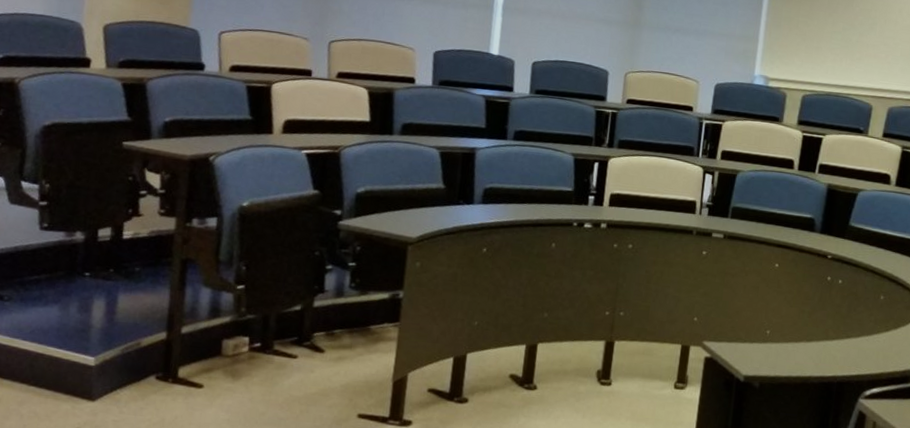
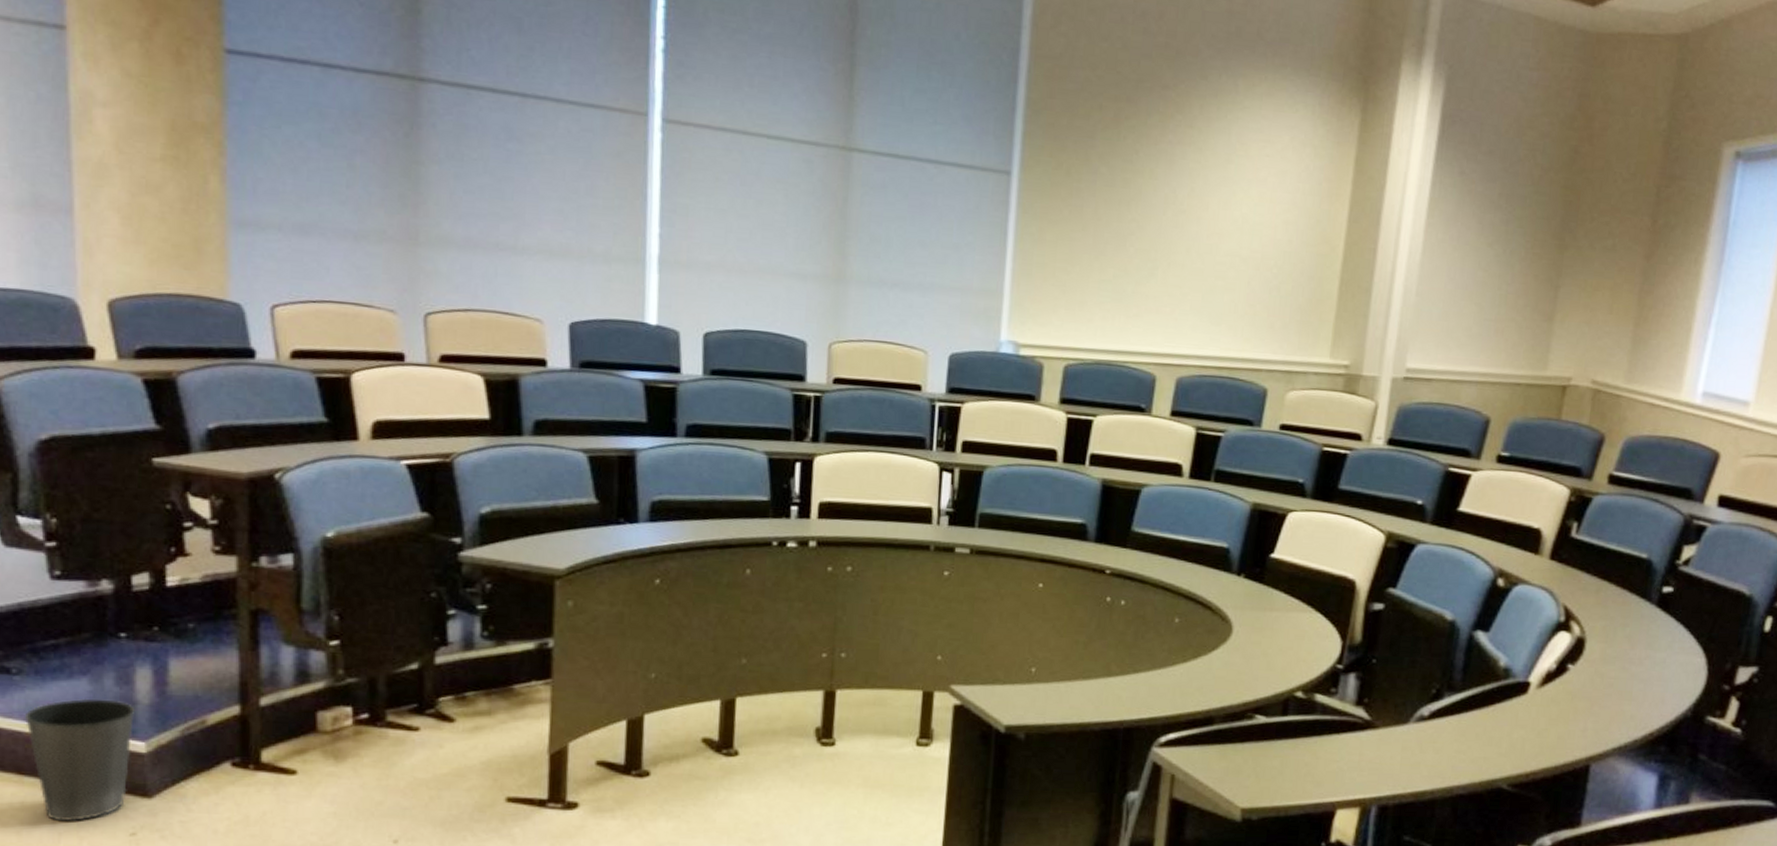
waste basket: none [9,321,90,416] -> present [24,698,136,821]

